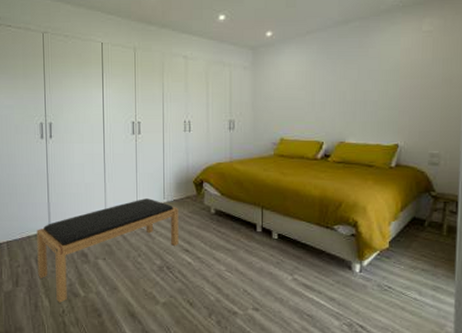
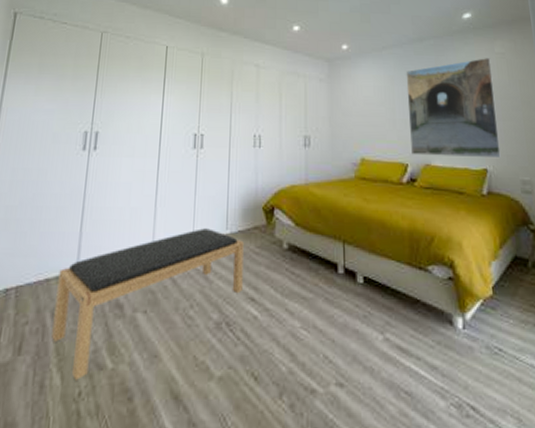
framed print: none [327,36,417,135] -> present [406,57,501,159]

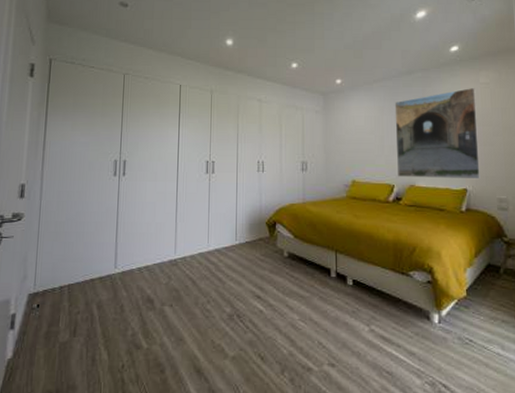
bench: present [51,228,244,380] -> none [98,240,250,356]

